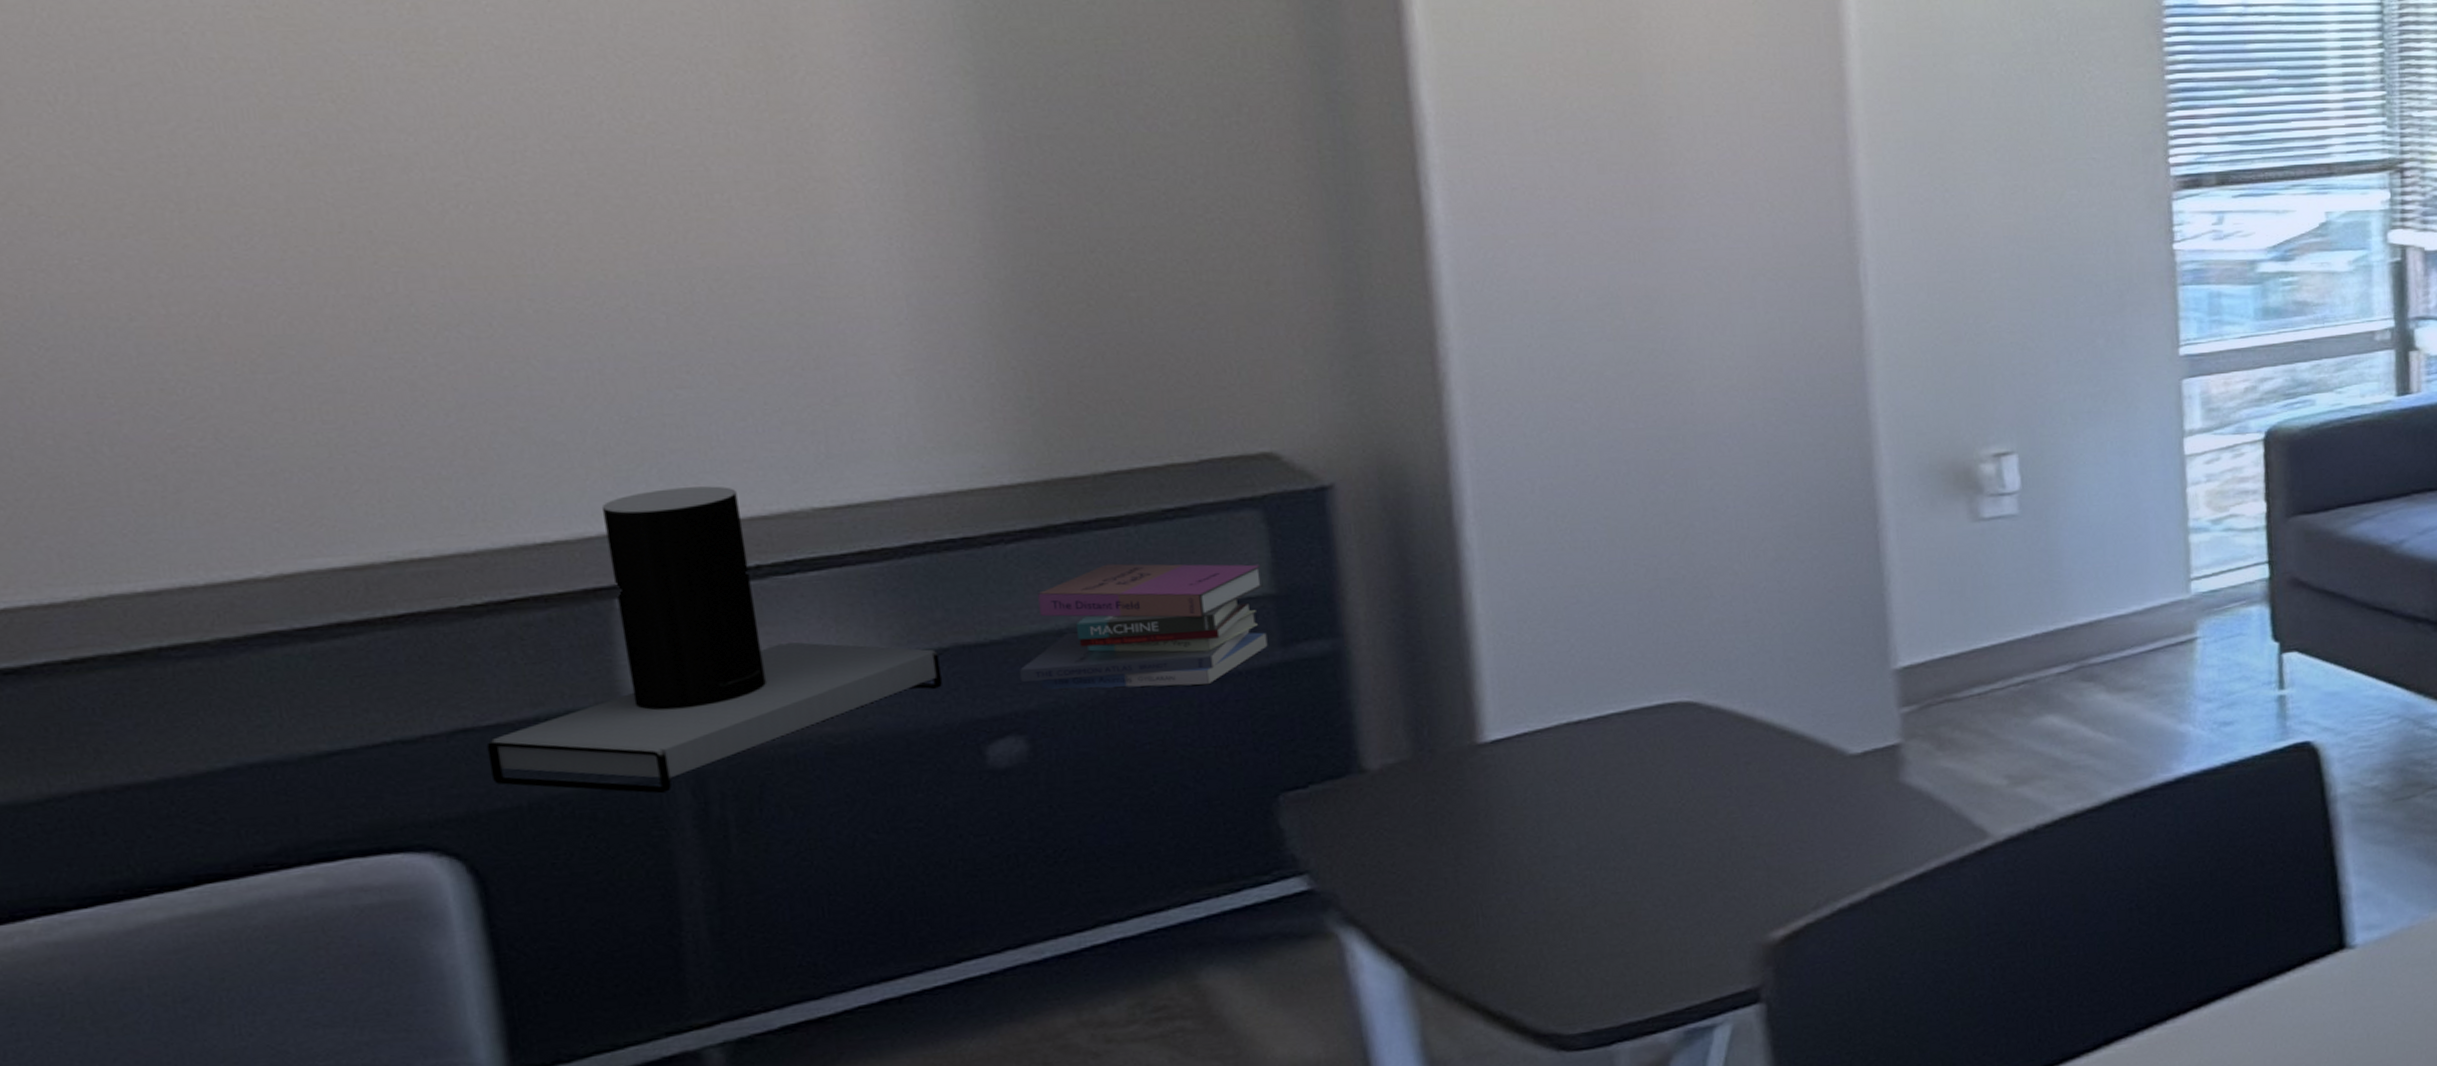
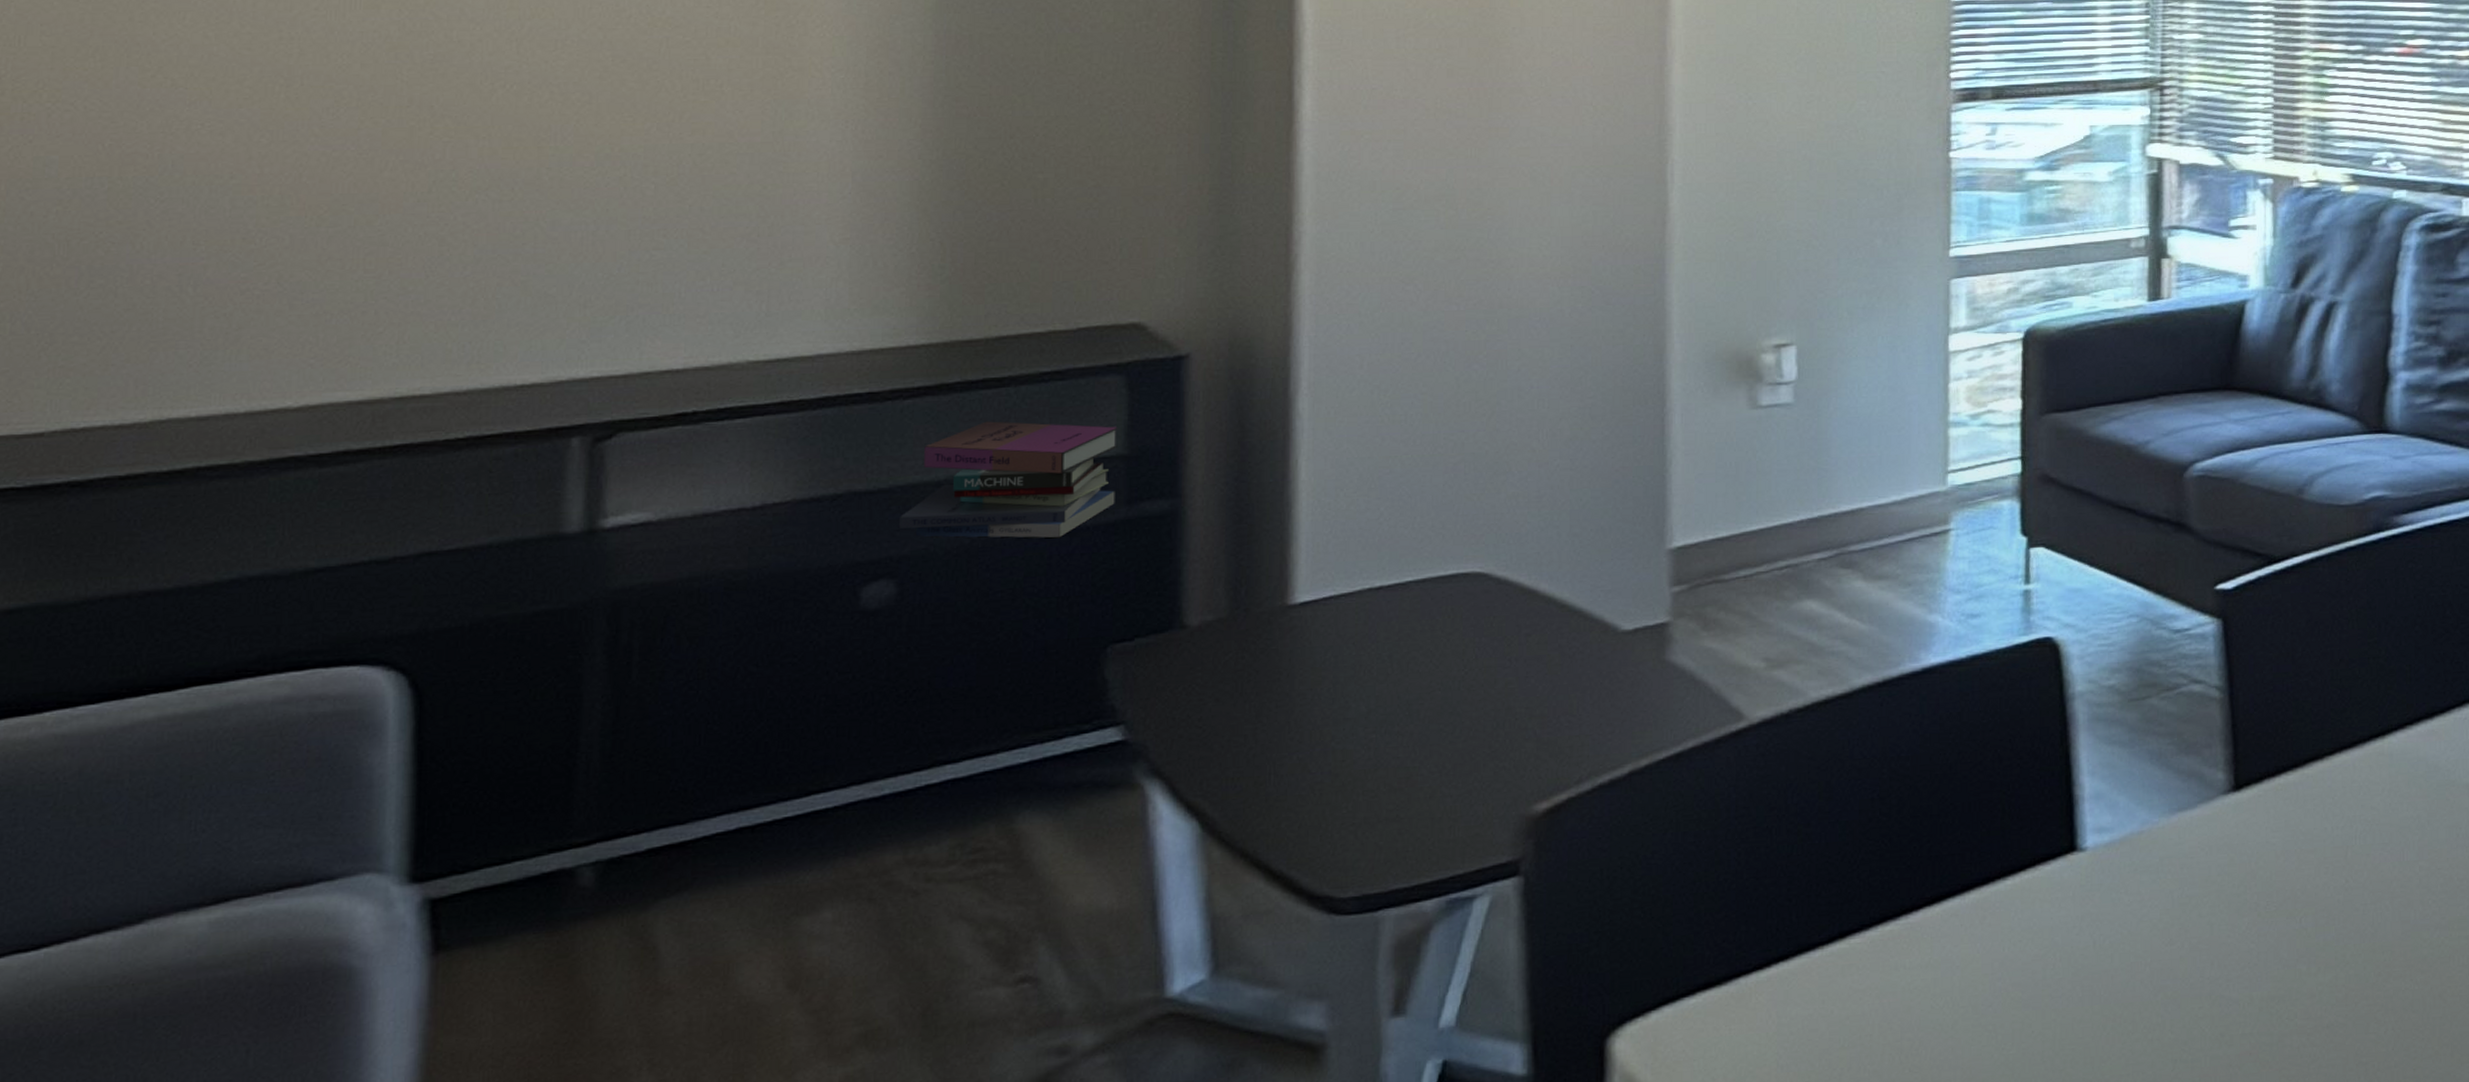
speaker: present [486,486,942,794] -> none [444,338,833,621]

